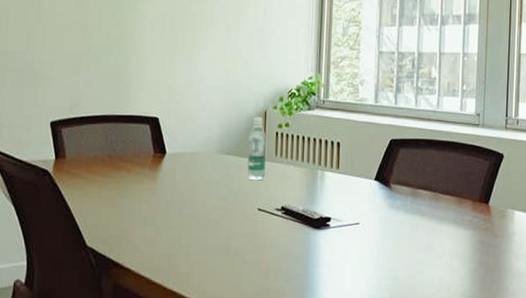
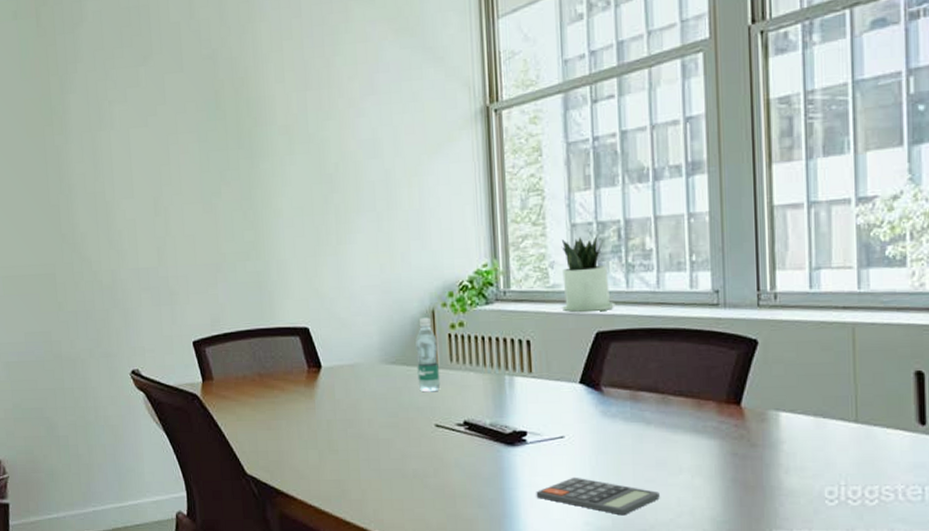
calculator: none [333,257,427,290] -> present [536,477,660,516]
planter: none [366,62,406,124] -> present [561,235,616,313]

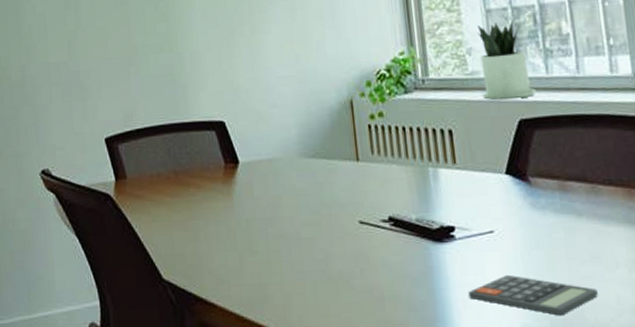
bottle: present [415,317,441,392] -> none [335,108,363,187]

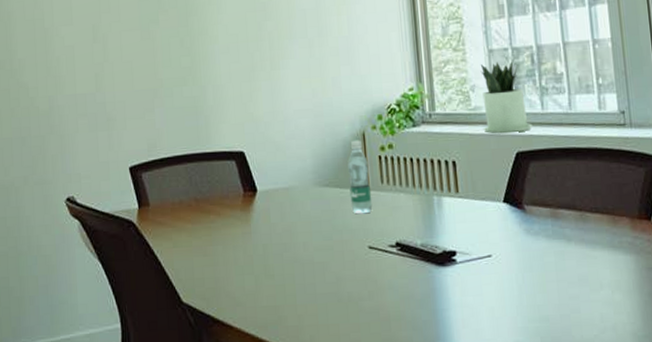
bottle: none [335,108,363,187] -> present [347,140,373,214]
calculator: present [468,274,598,316] -> none [467,295,584,334]

